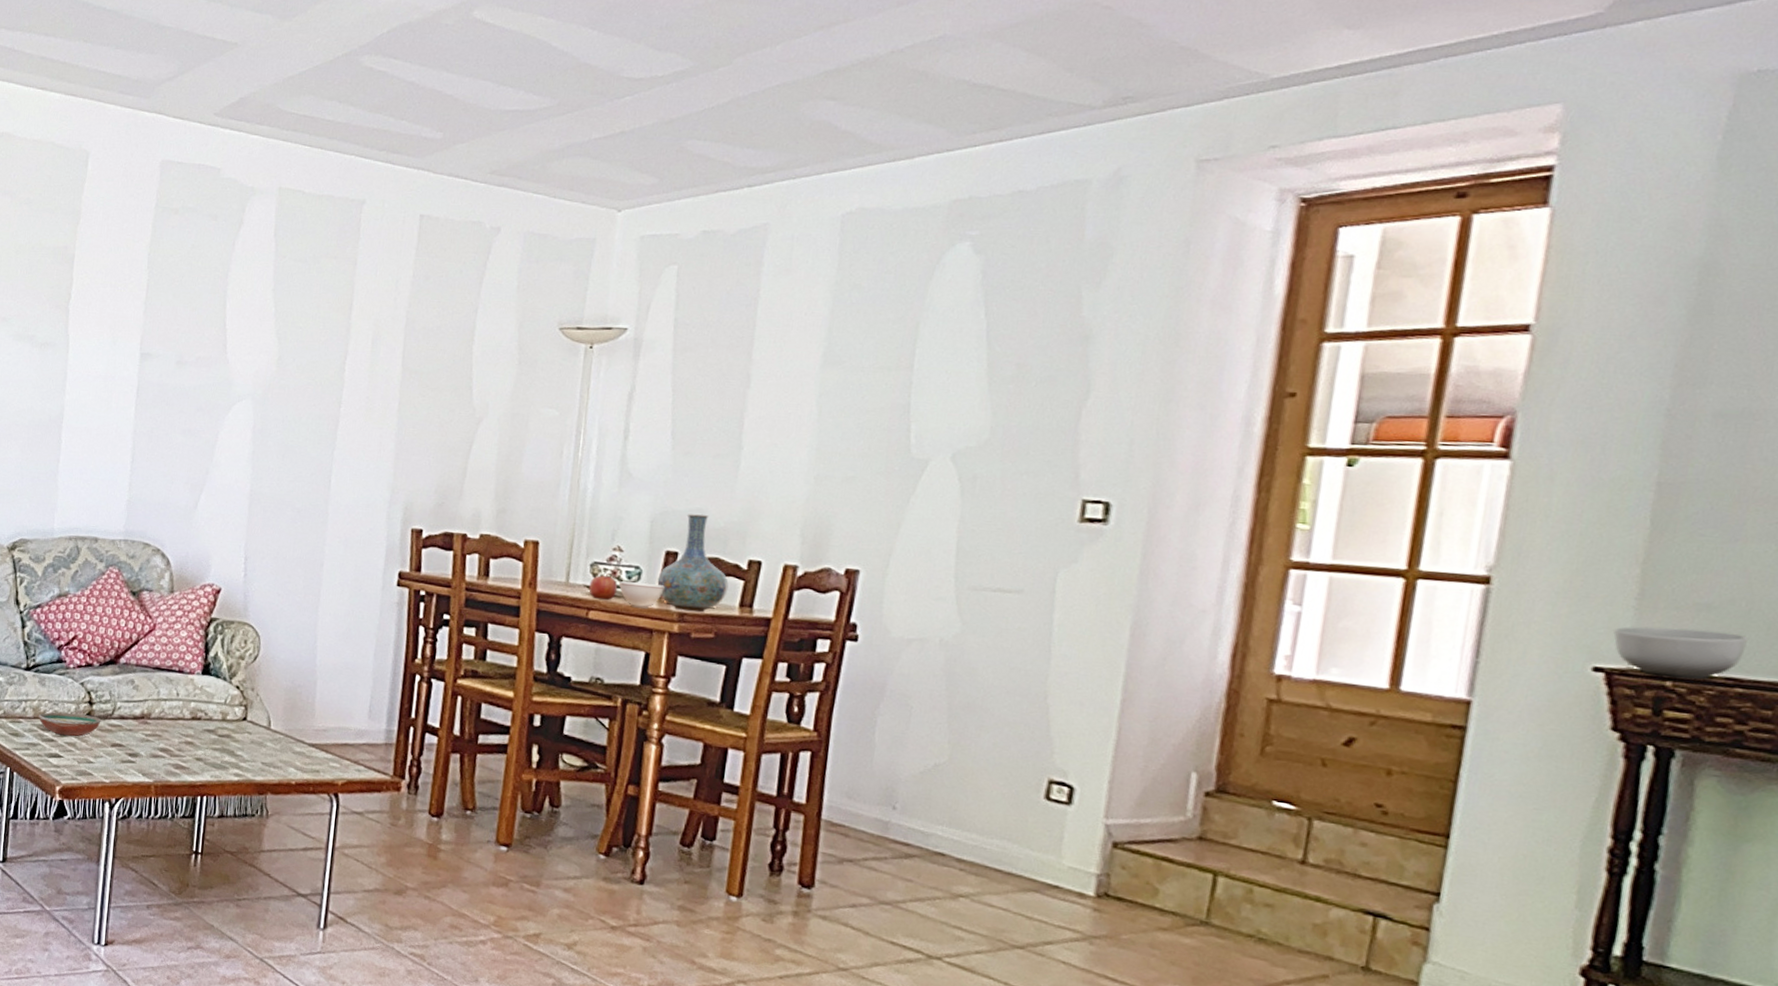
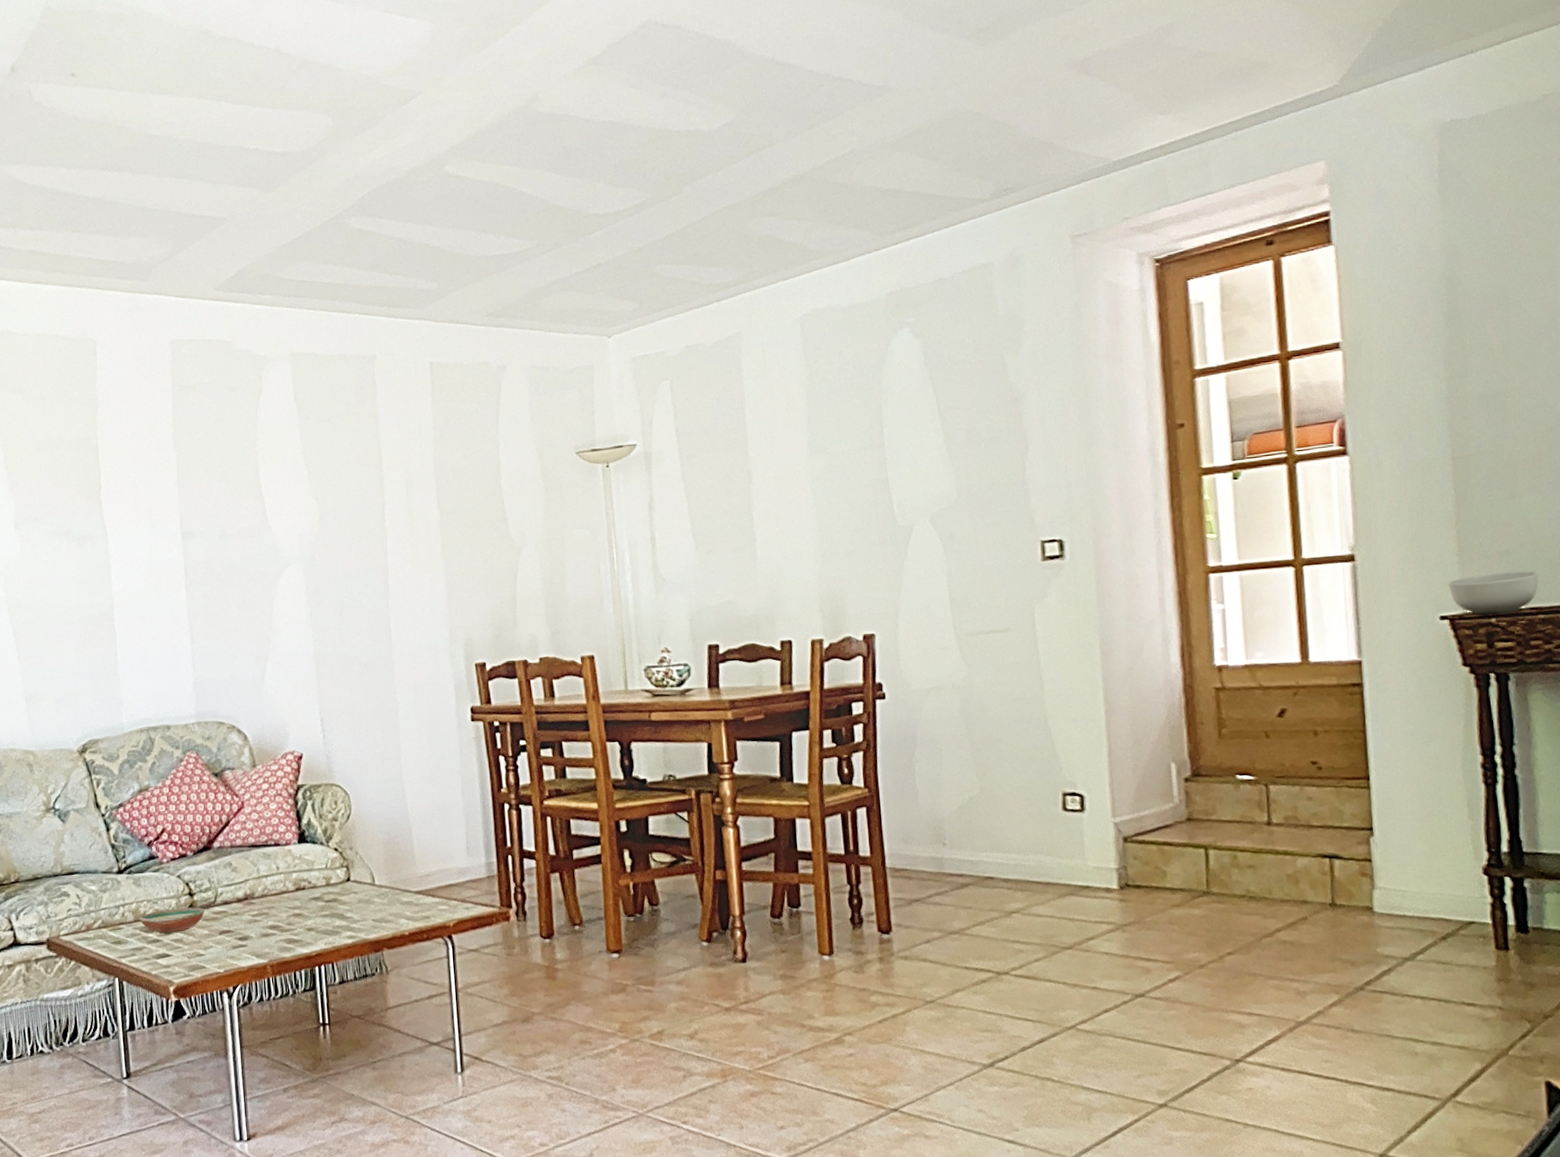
fruit: present [589,574,618,601] -> none [646,675,673,702]
bowl: present [619,581,665,610] -> none [673,677,713,704]
vase: present [657,514,729,613] -> none [705,606,768,699]

